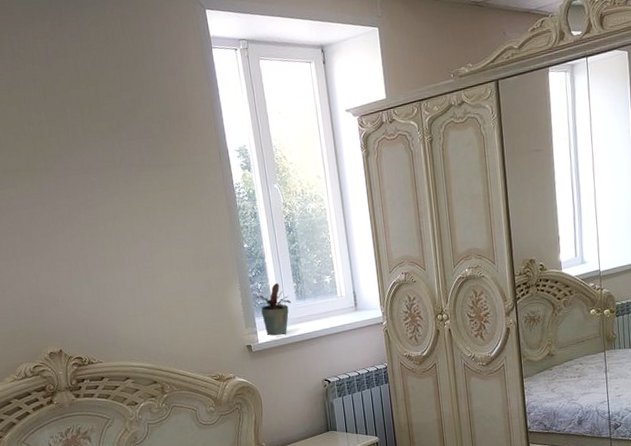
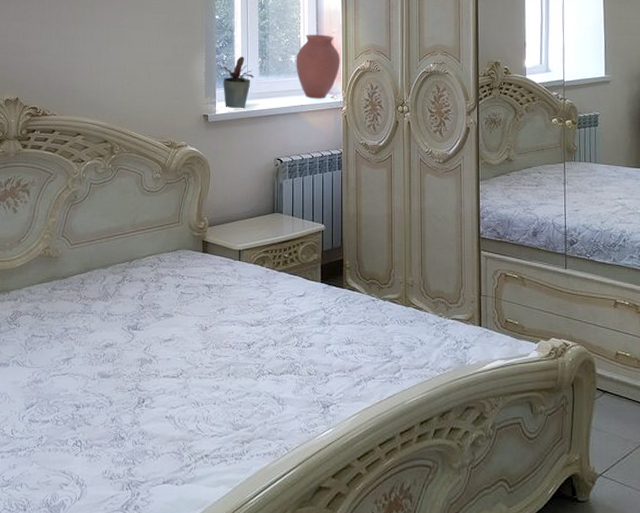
vase: none [330,251,376,318] -> present [296,34,340,99]

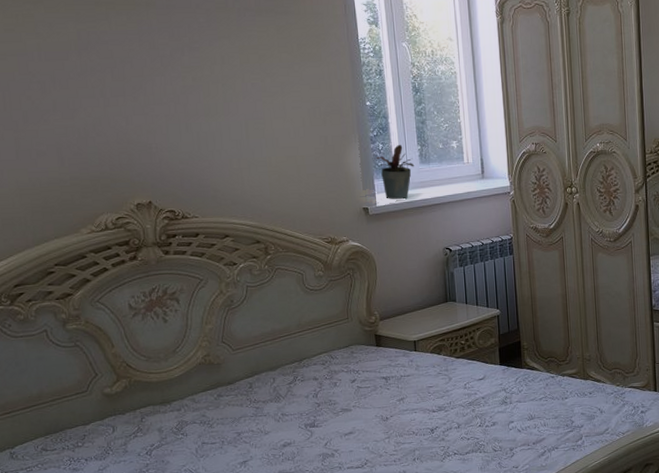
vase: present [296,34,340,99] -> none [457,117,505,186]

